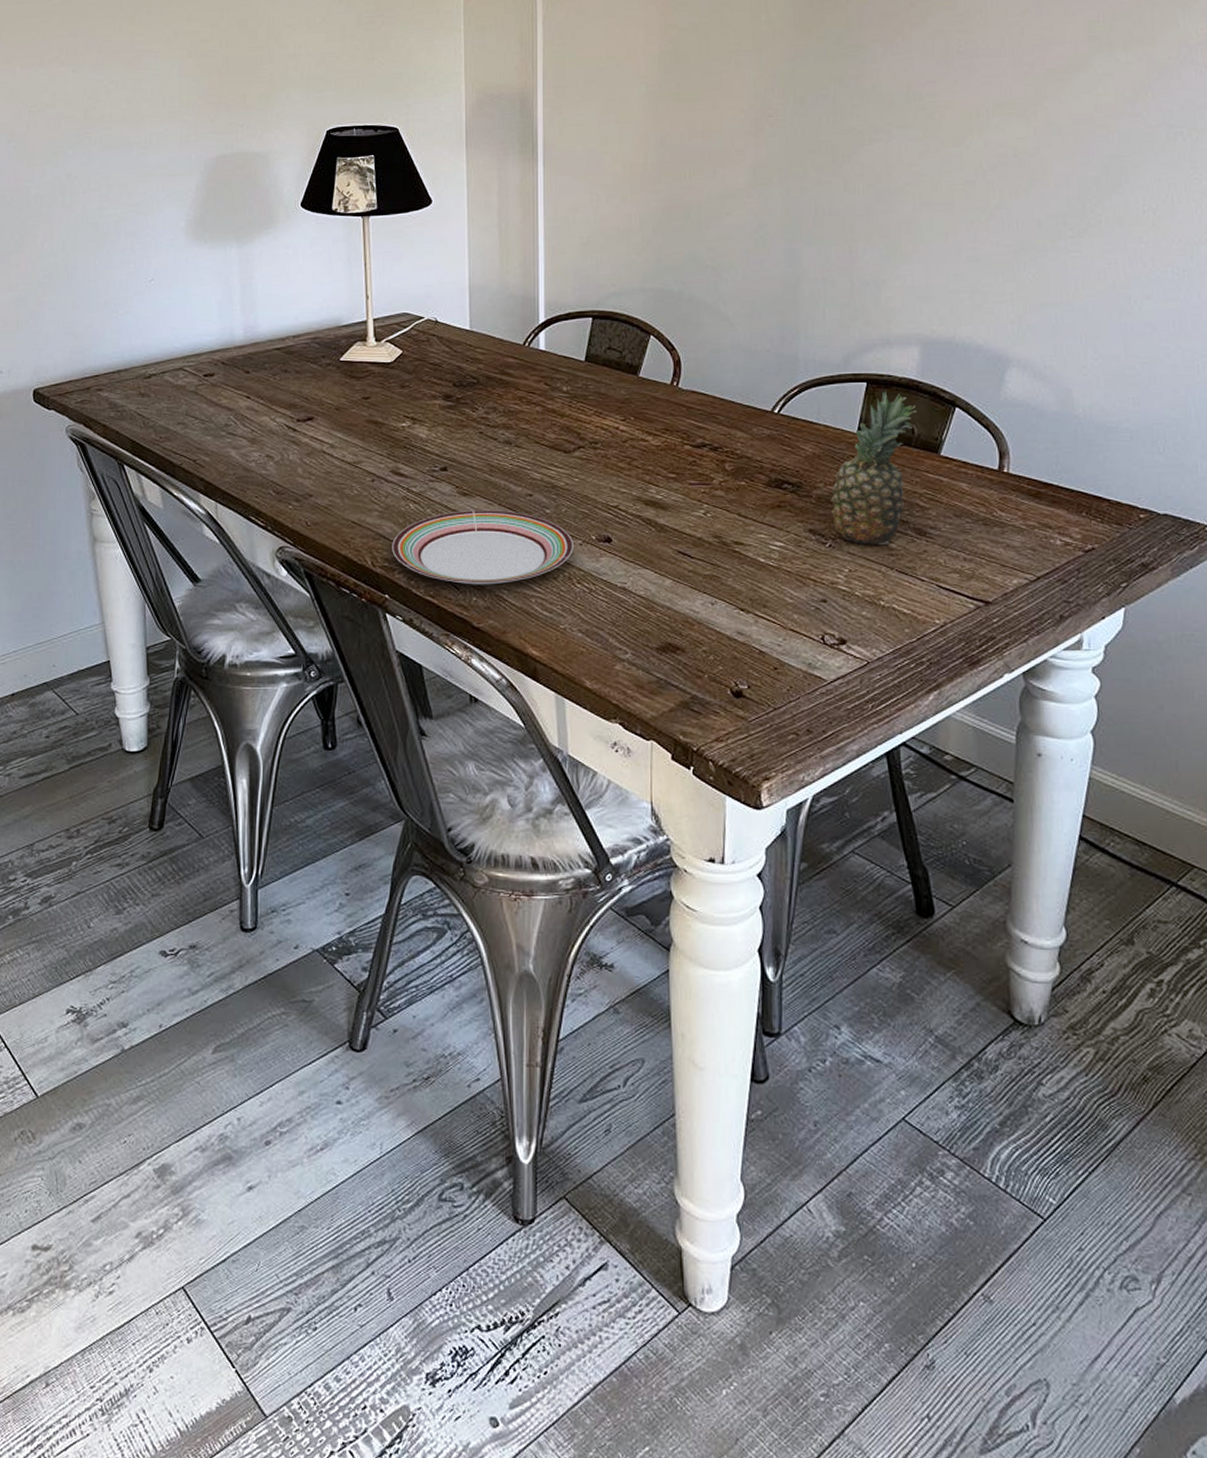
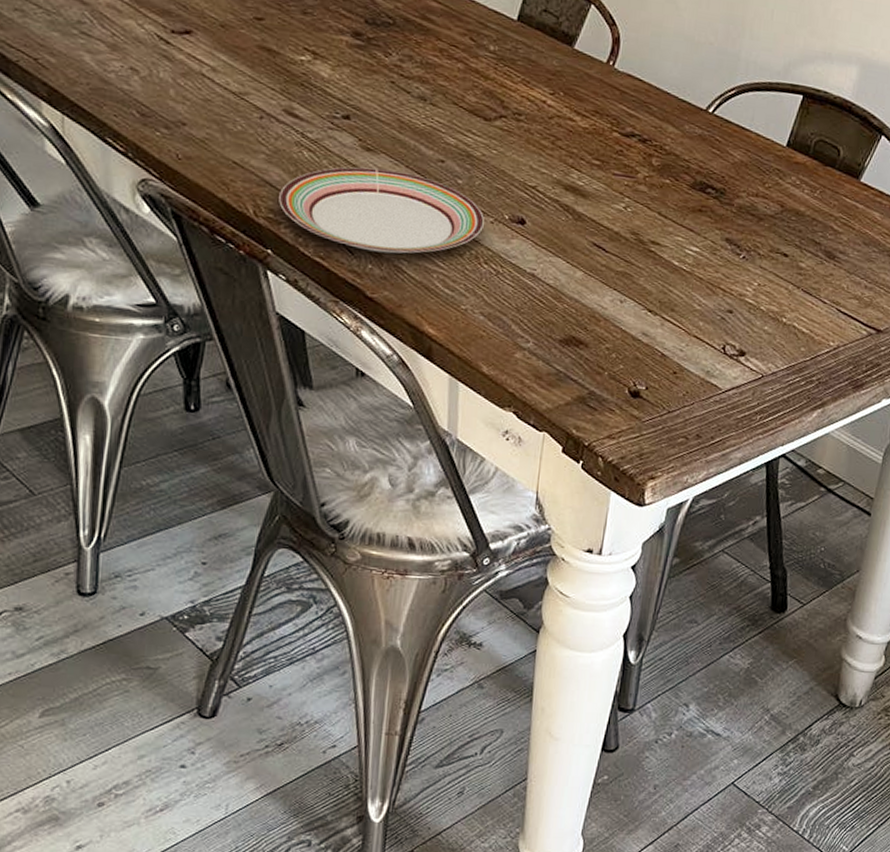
fruit: present [830,391,917,546] -> none [749,107,846,264]

